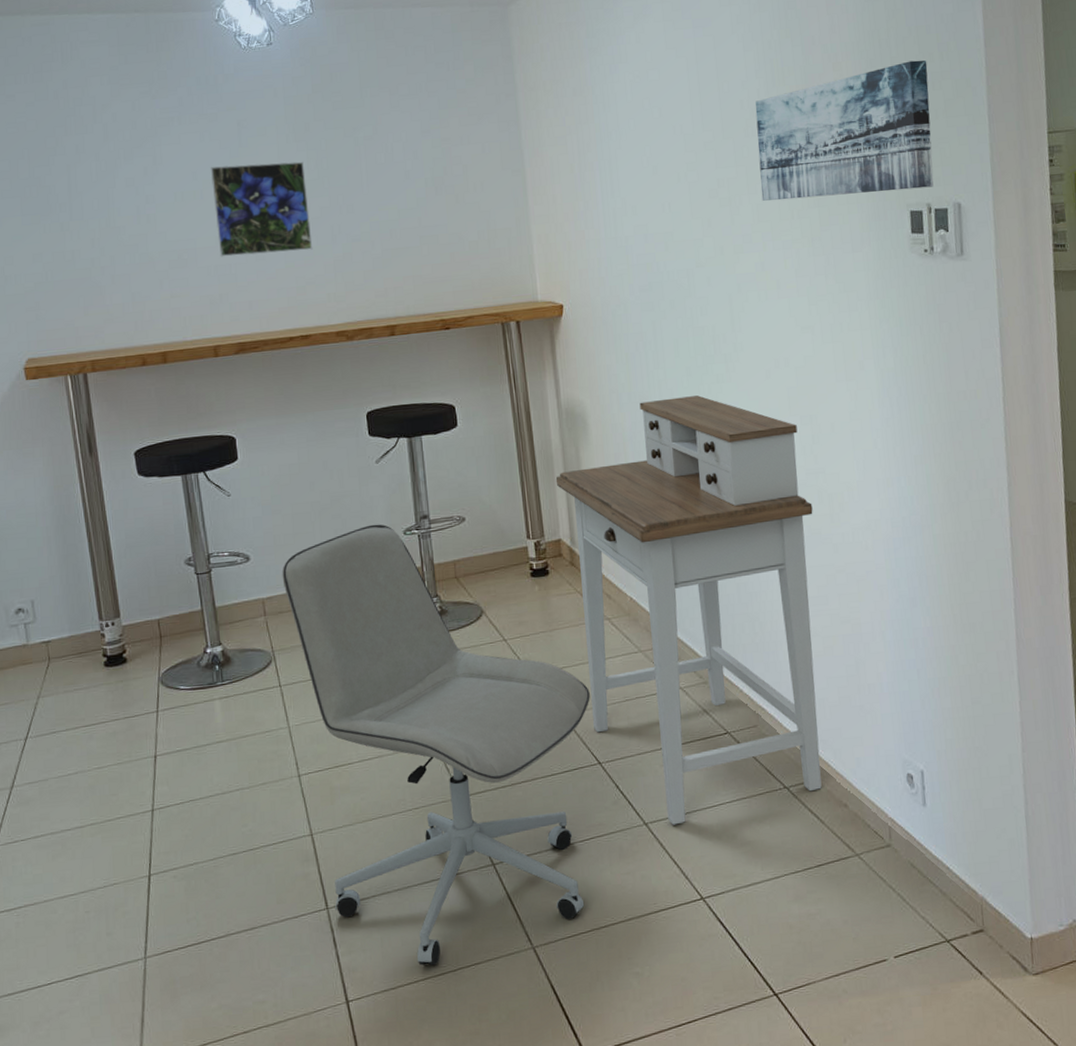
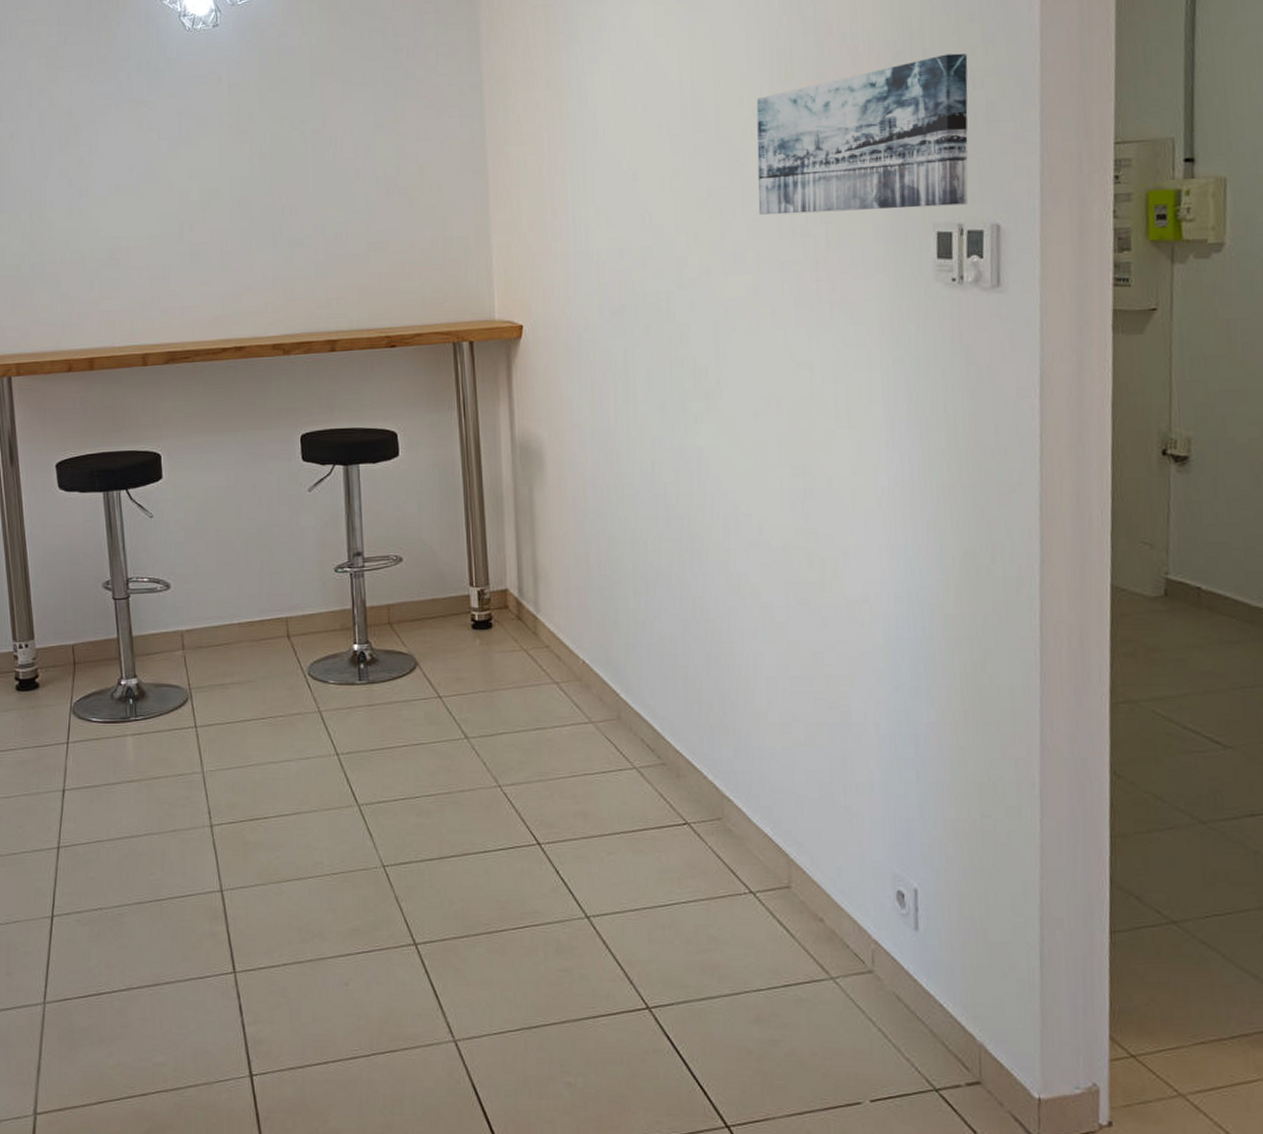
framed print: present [211,161,313,257] -> none [148,155,252,258]
office chair: present [282,524,590,966] -> none [203,558,532,1048]
desk: present [555,395,822,825] -> none [505,436,801,922]

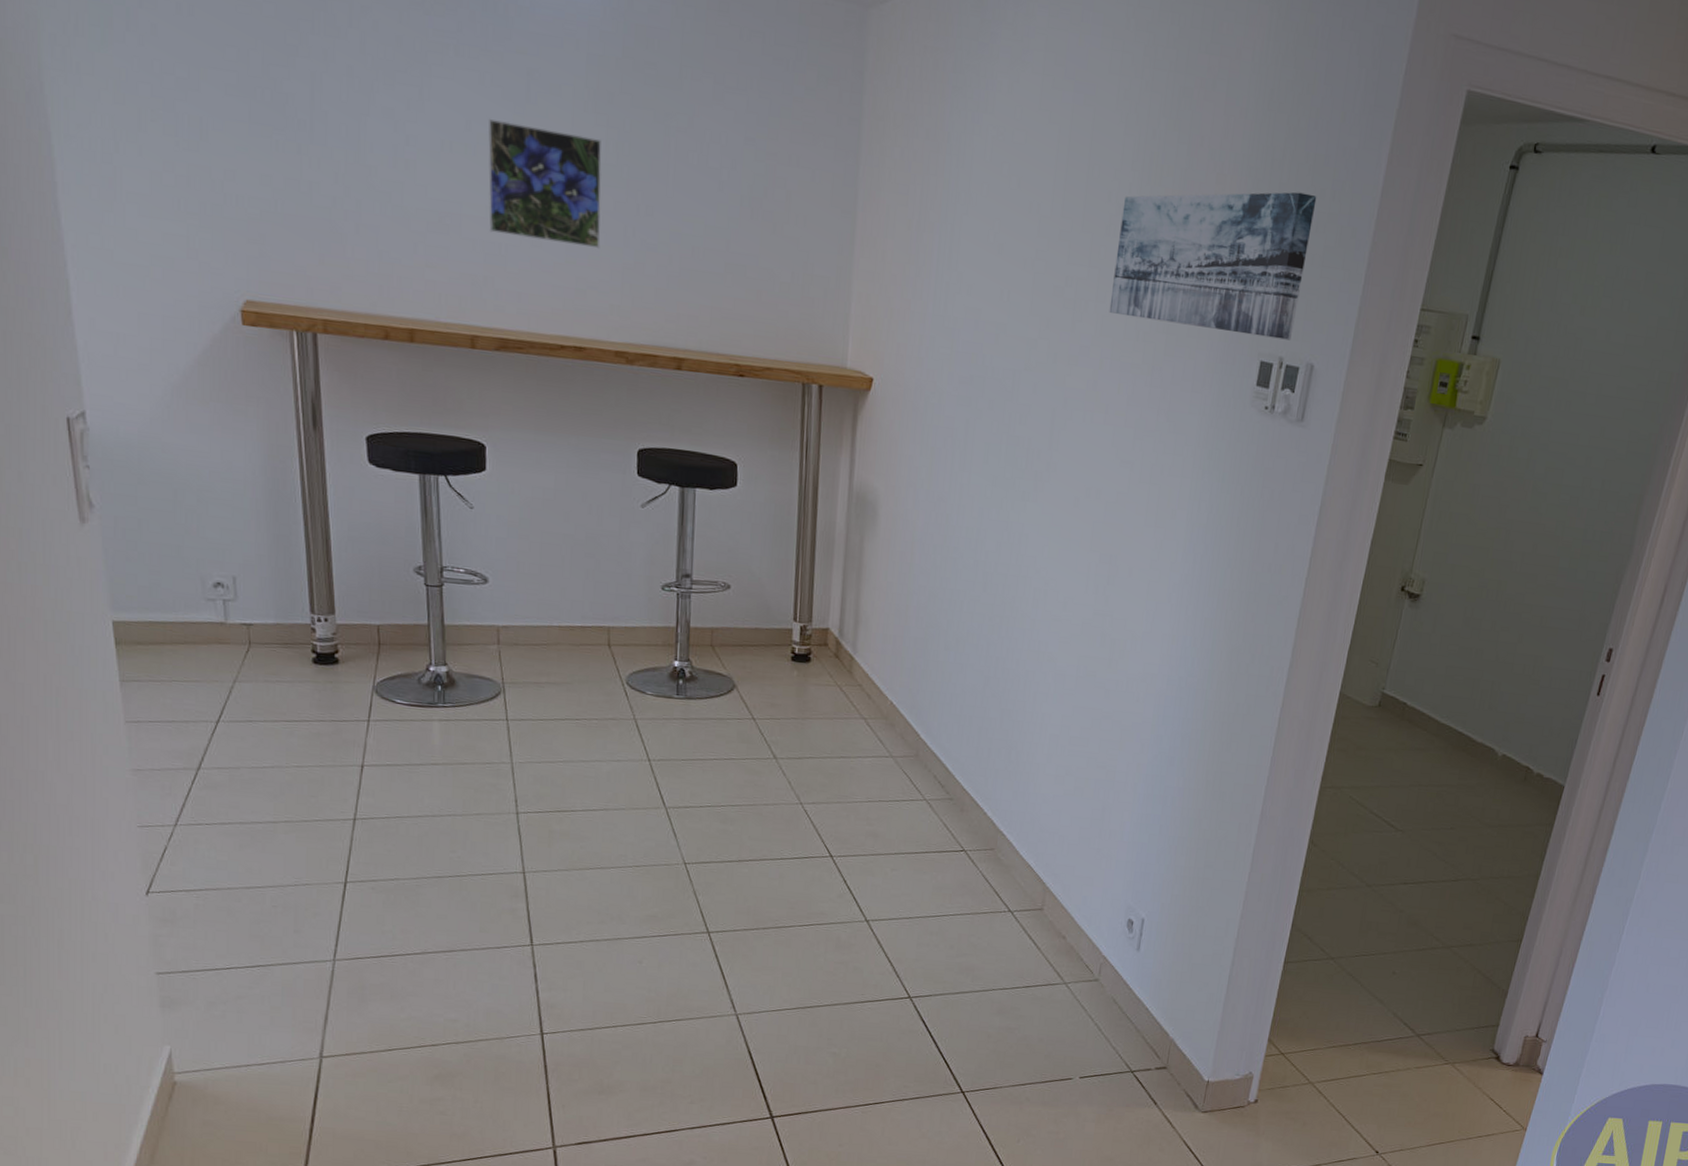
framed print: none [148,155,252,258] -> present [488,119,602,249]

